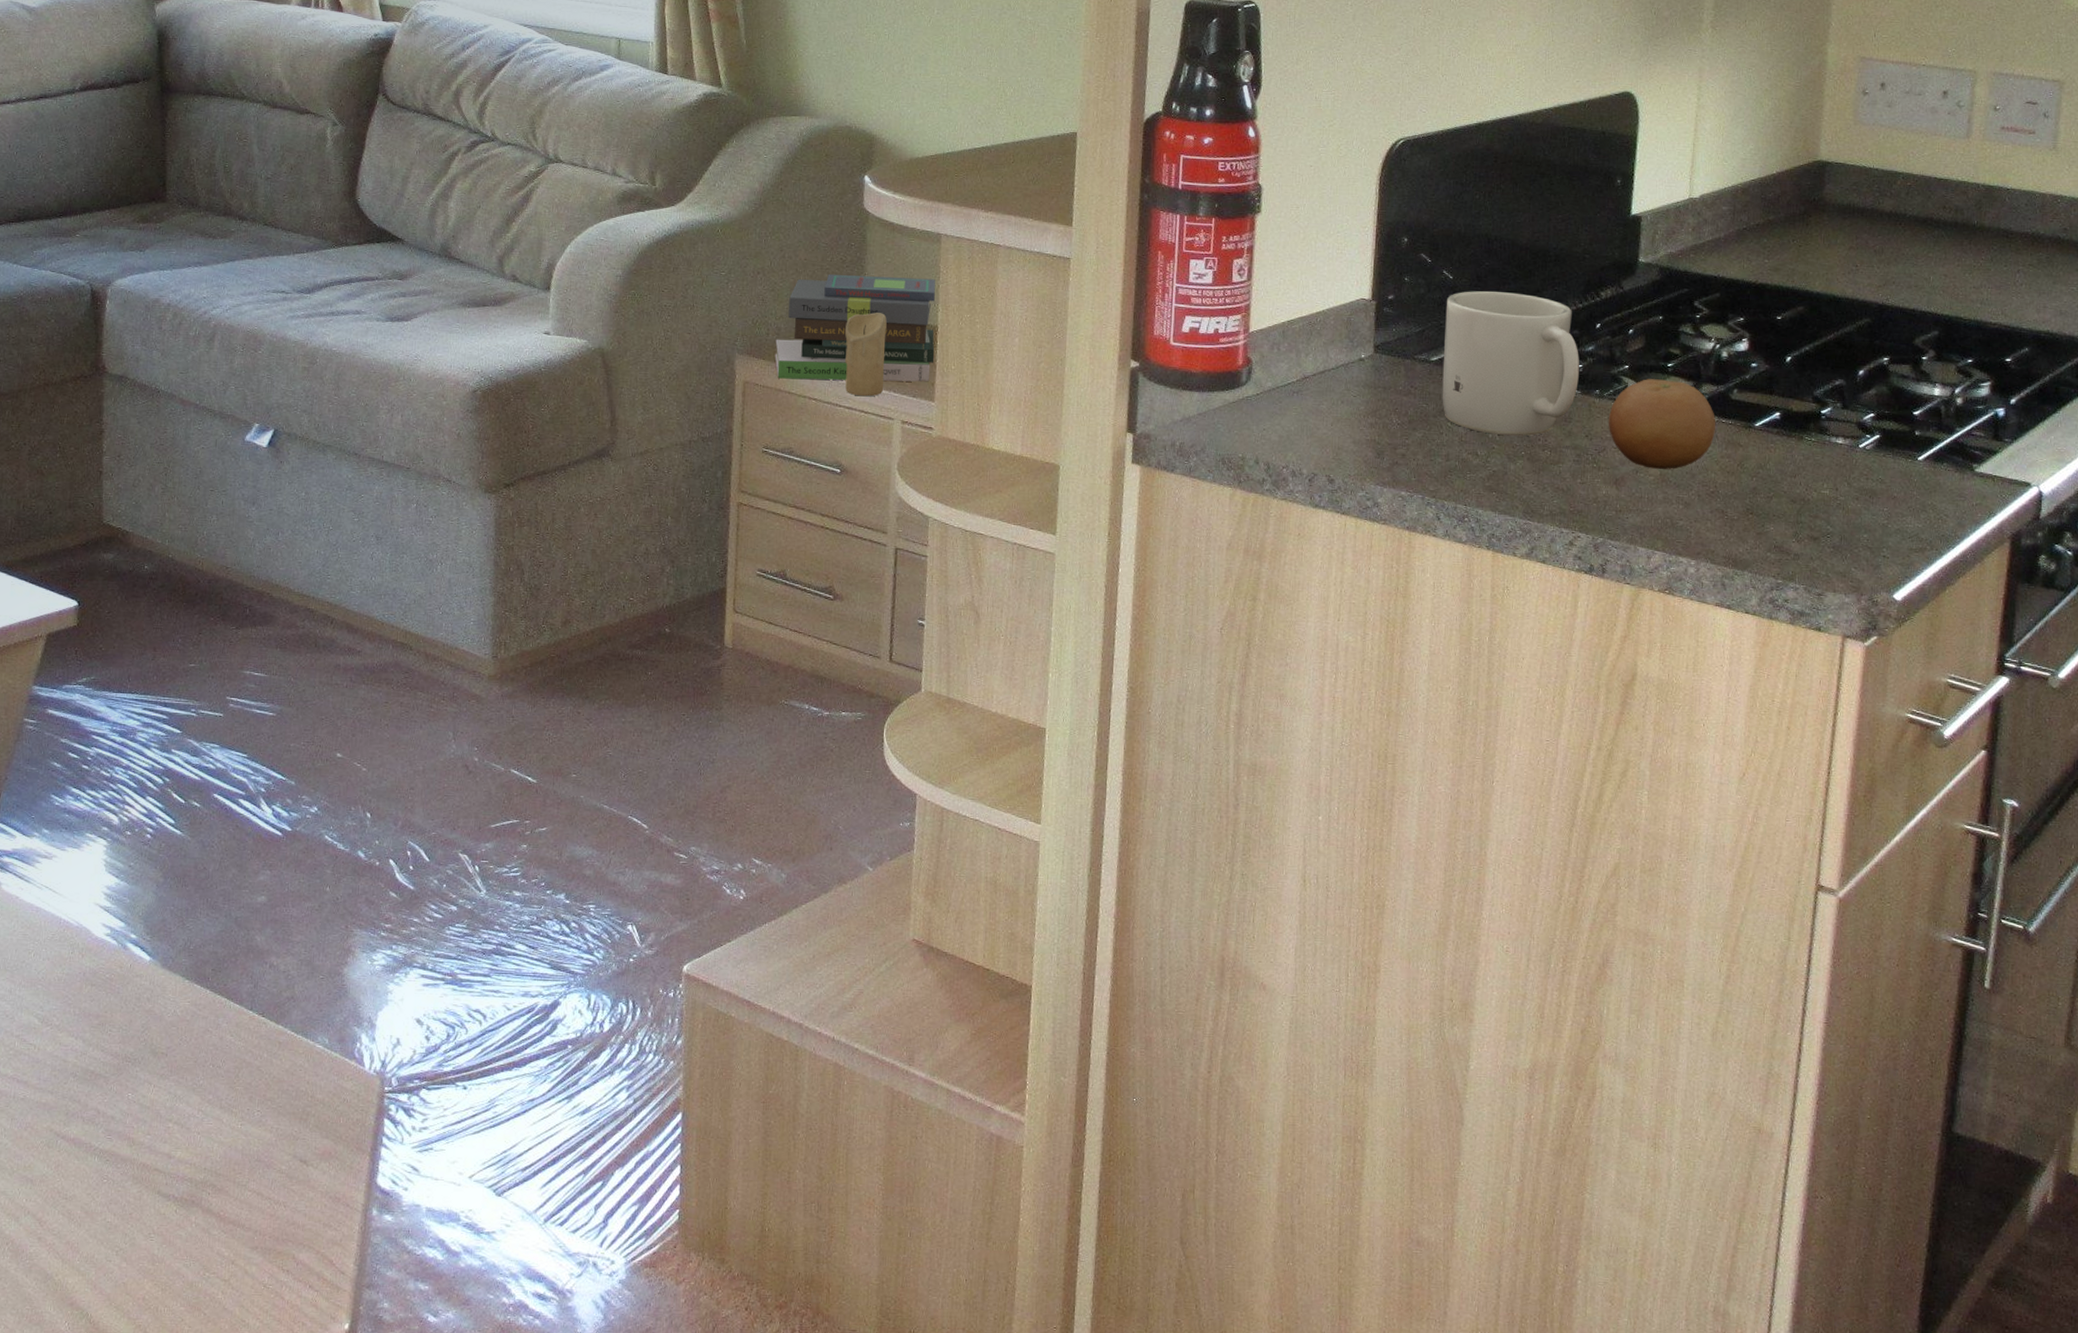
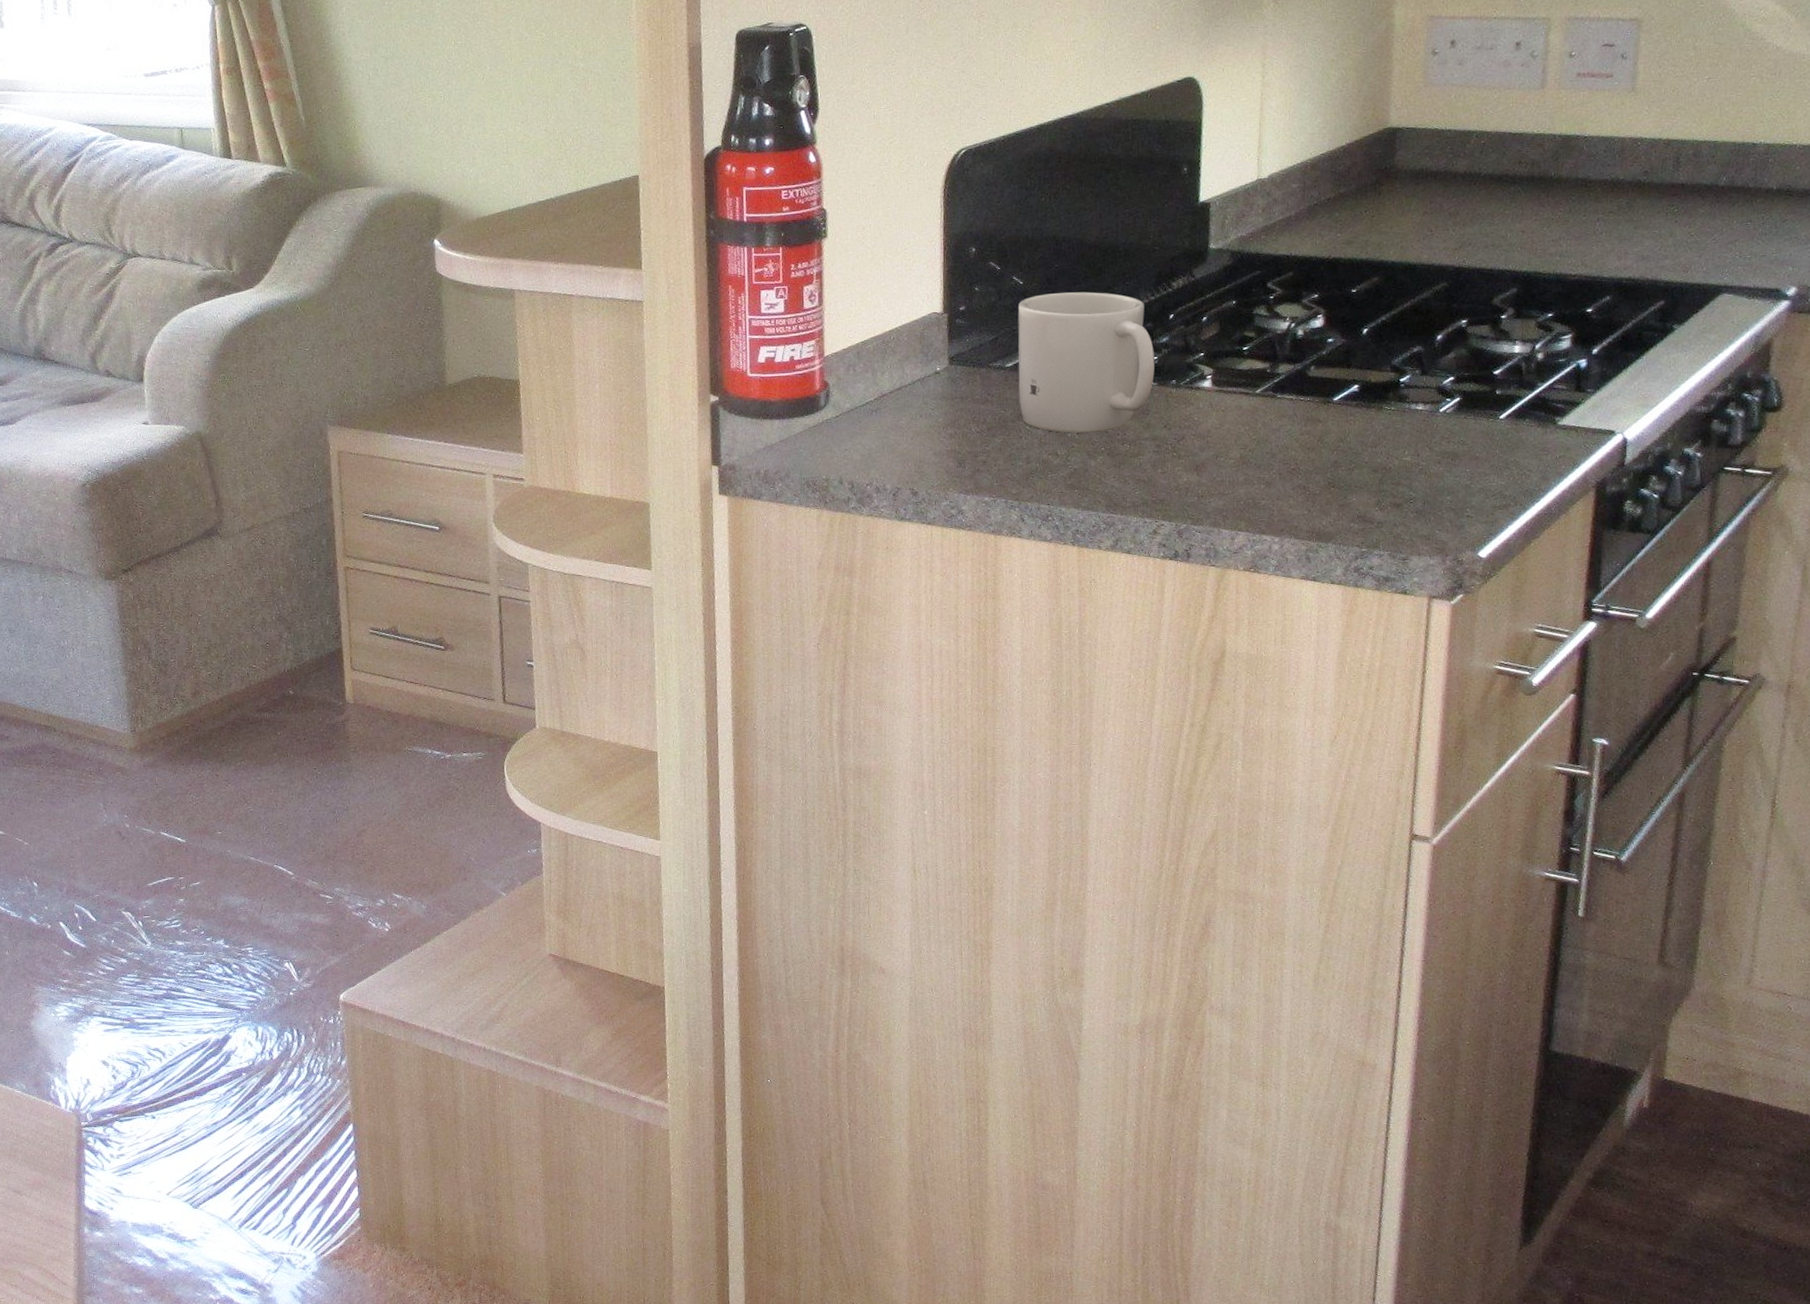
books: present [774,275,935,382] -> none [364,334,519,446]
candle: present [844,312,887,397] -> none [430,372,473,455]
fruit: present [1608,379,1716,469] -> none [1185,363,1295,452]

